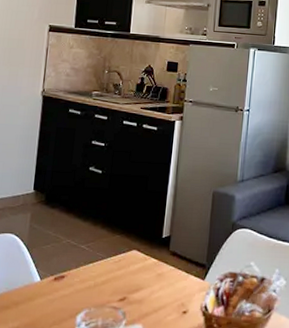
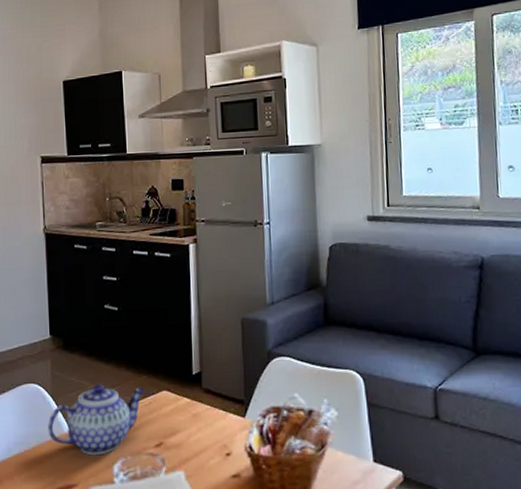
teapot: none [18,239,117,305] -> present [47,384,146,456]

